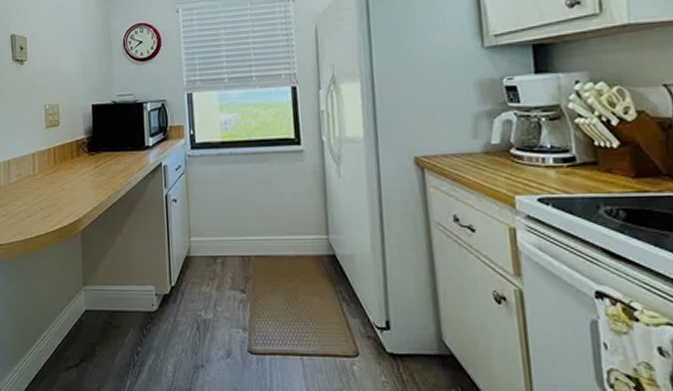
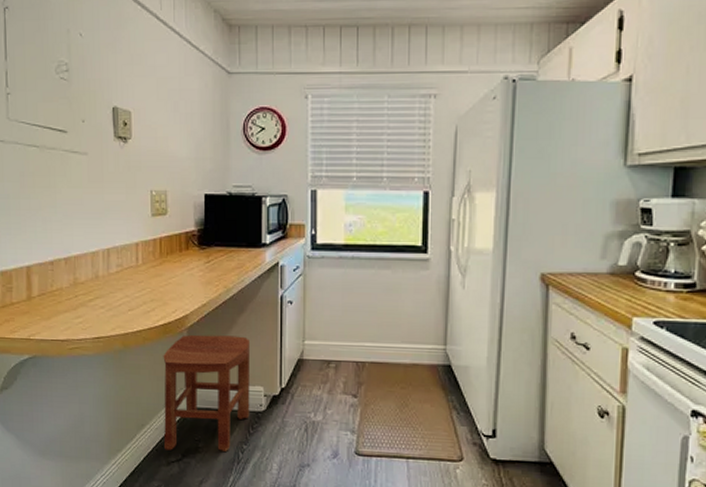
stool: none [59,236,143,355] -> present [163,334,250,451]

